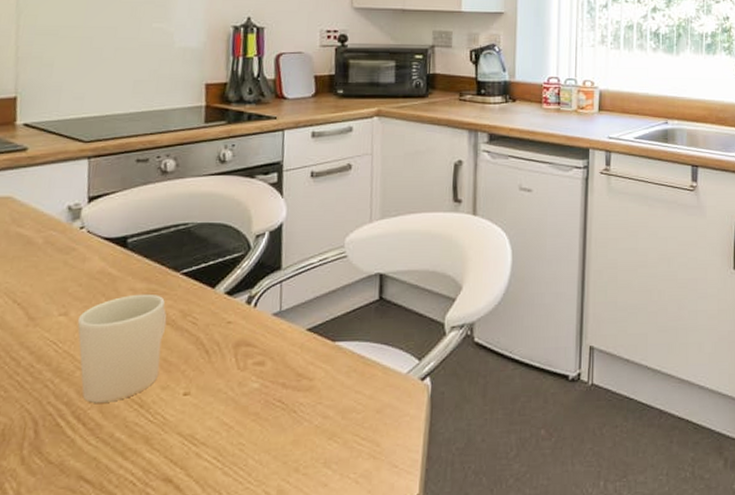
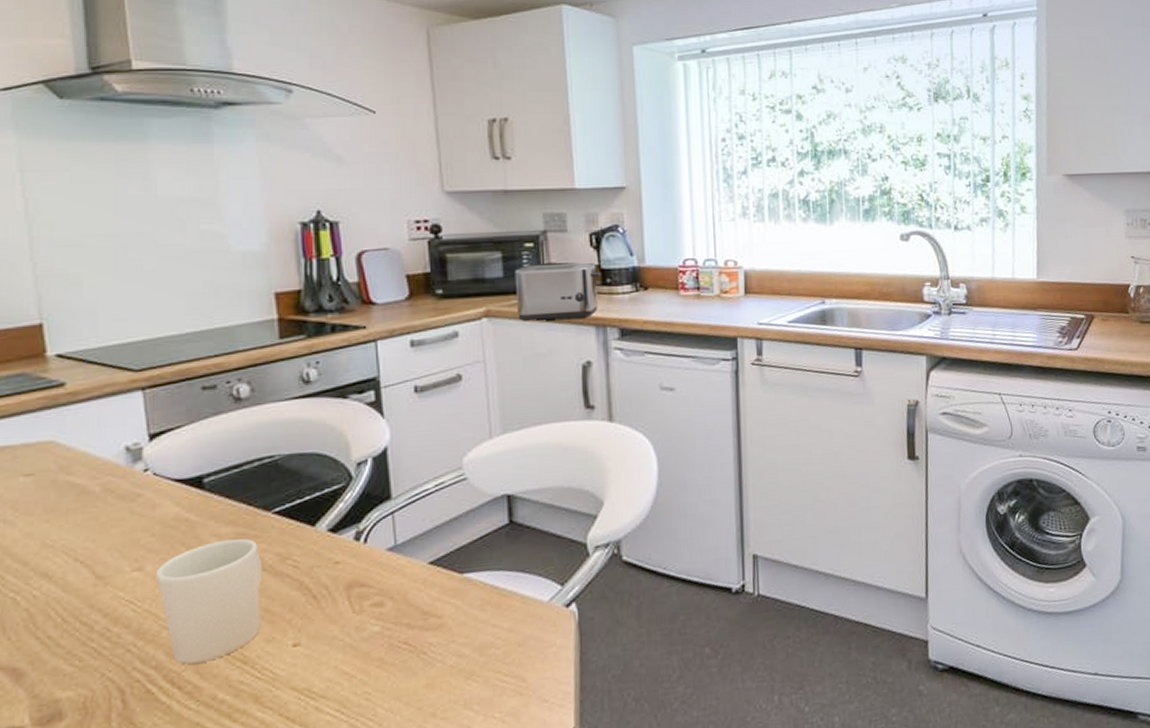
toaster: none [403,73,477,123] -> present [515,262,601,321]

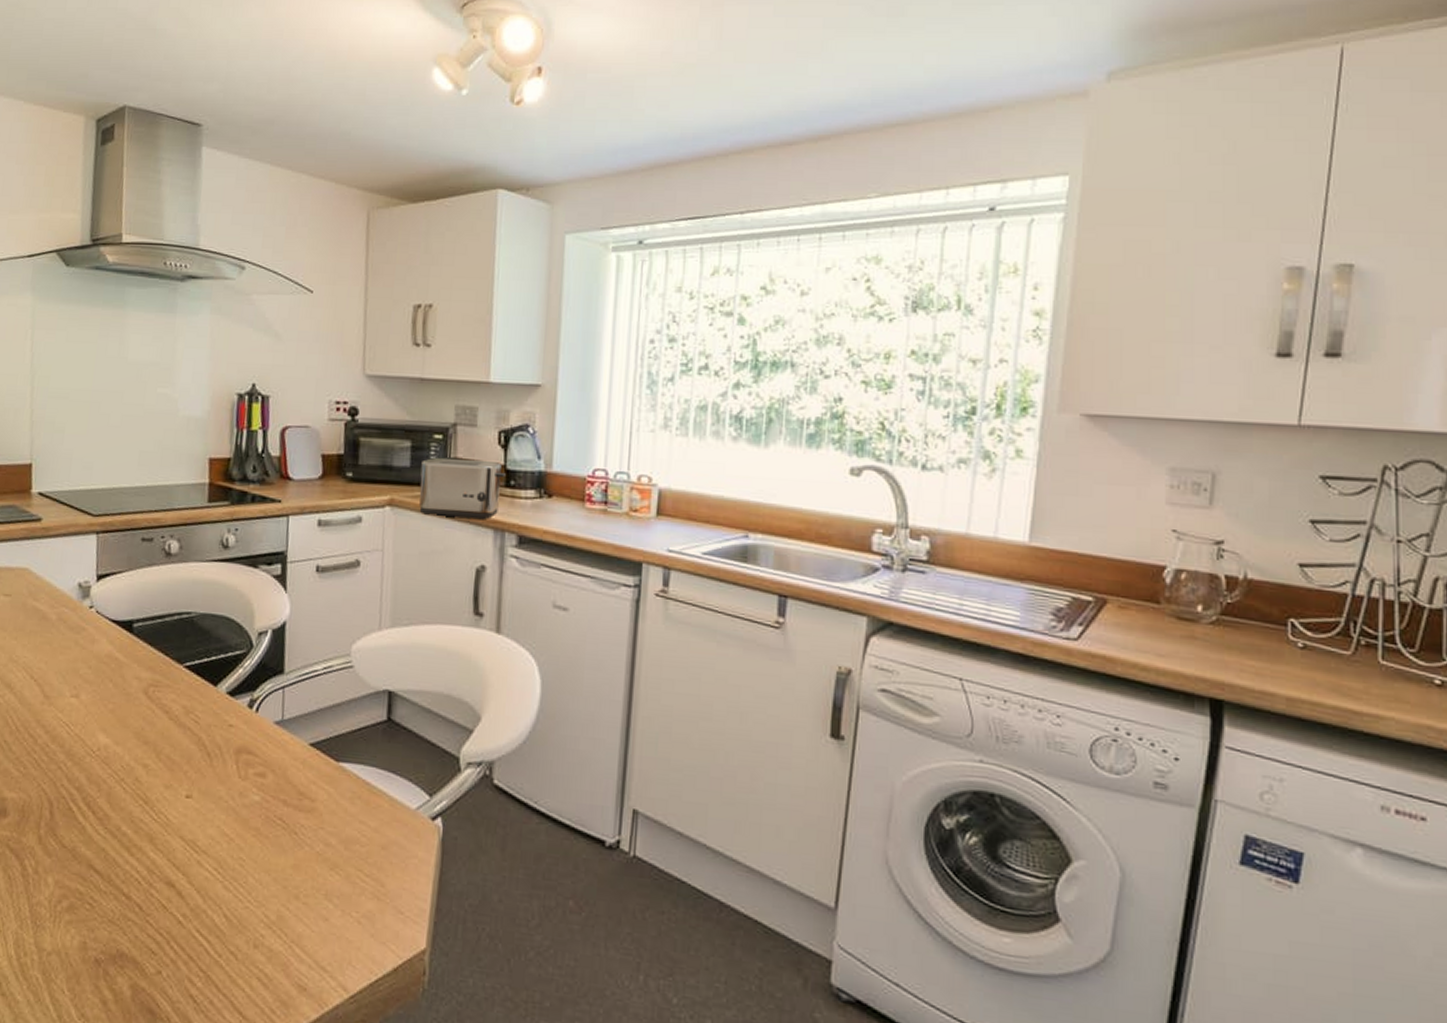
mug: present [155,538,263,664] -> none [87,683,171,794]

